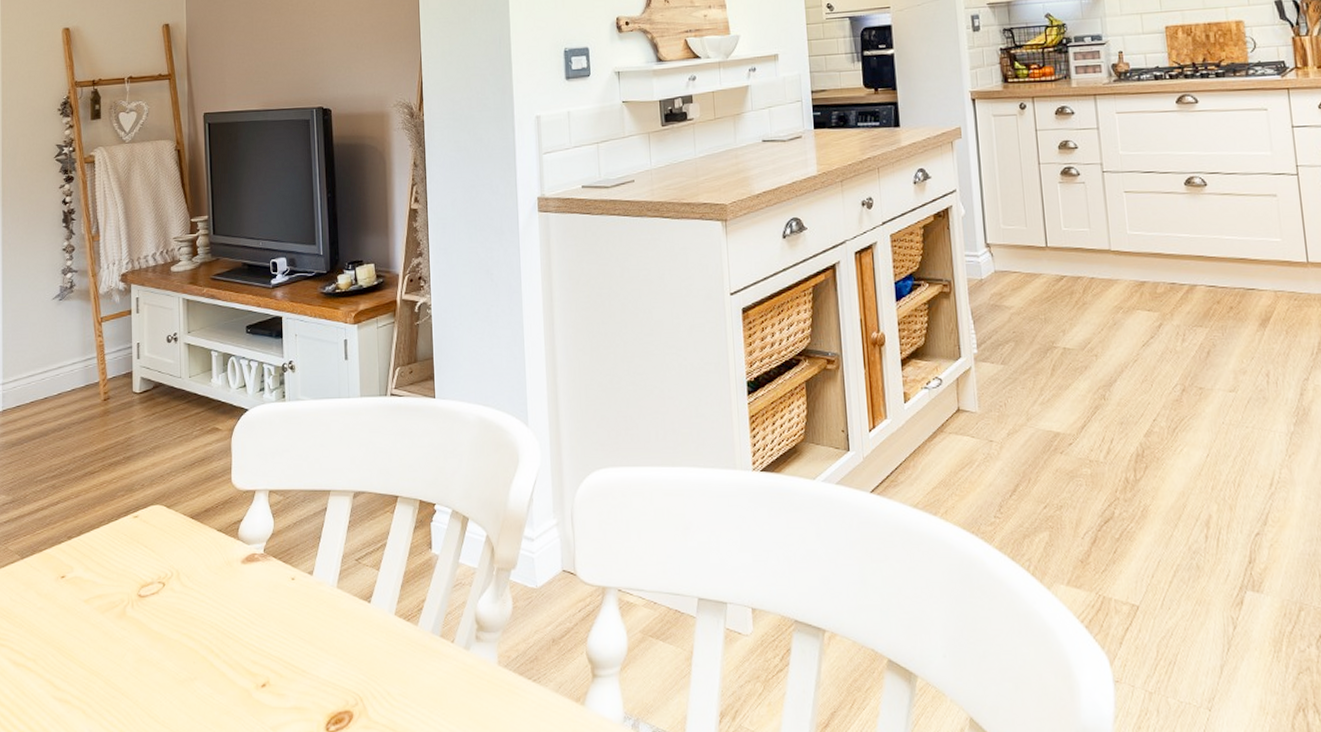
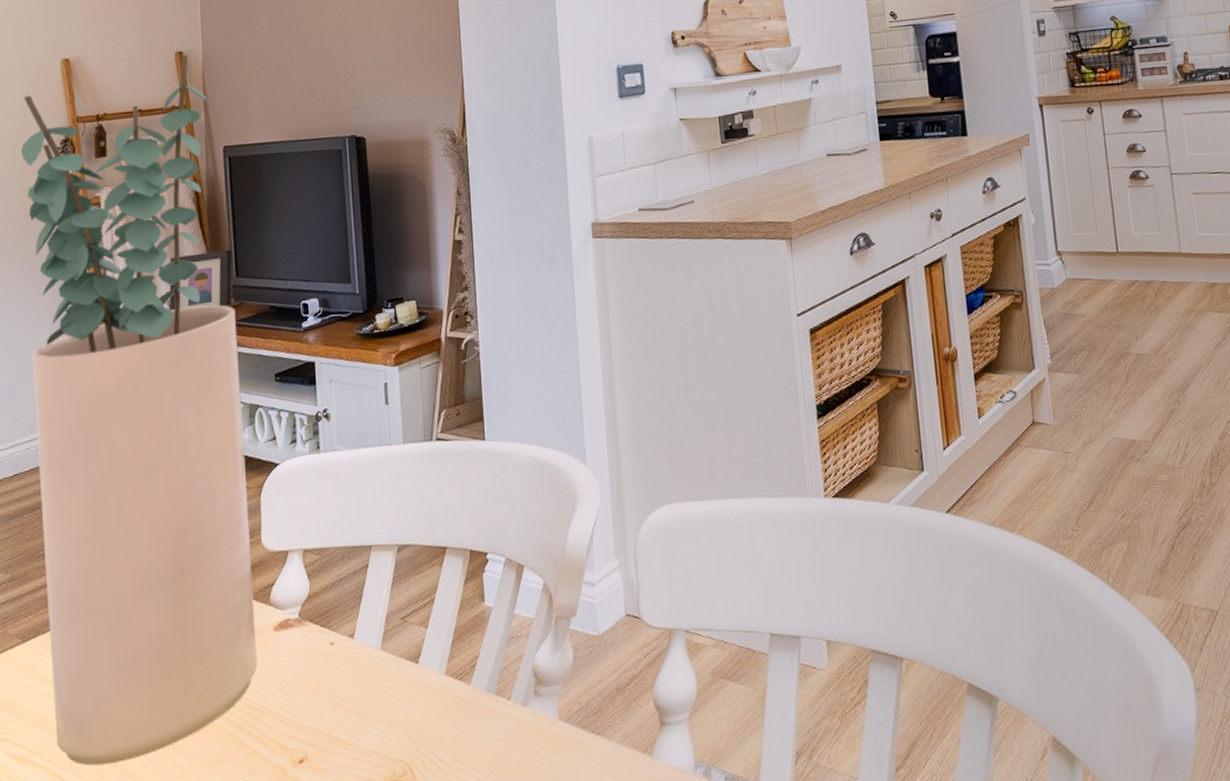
vase: none [26,27,226,675] -> present [20,55,257,766]
picture frame: none [154,208,210,264] -> present [169,249,232,311]

